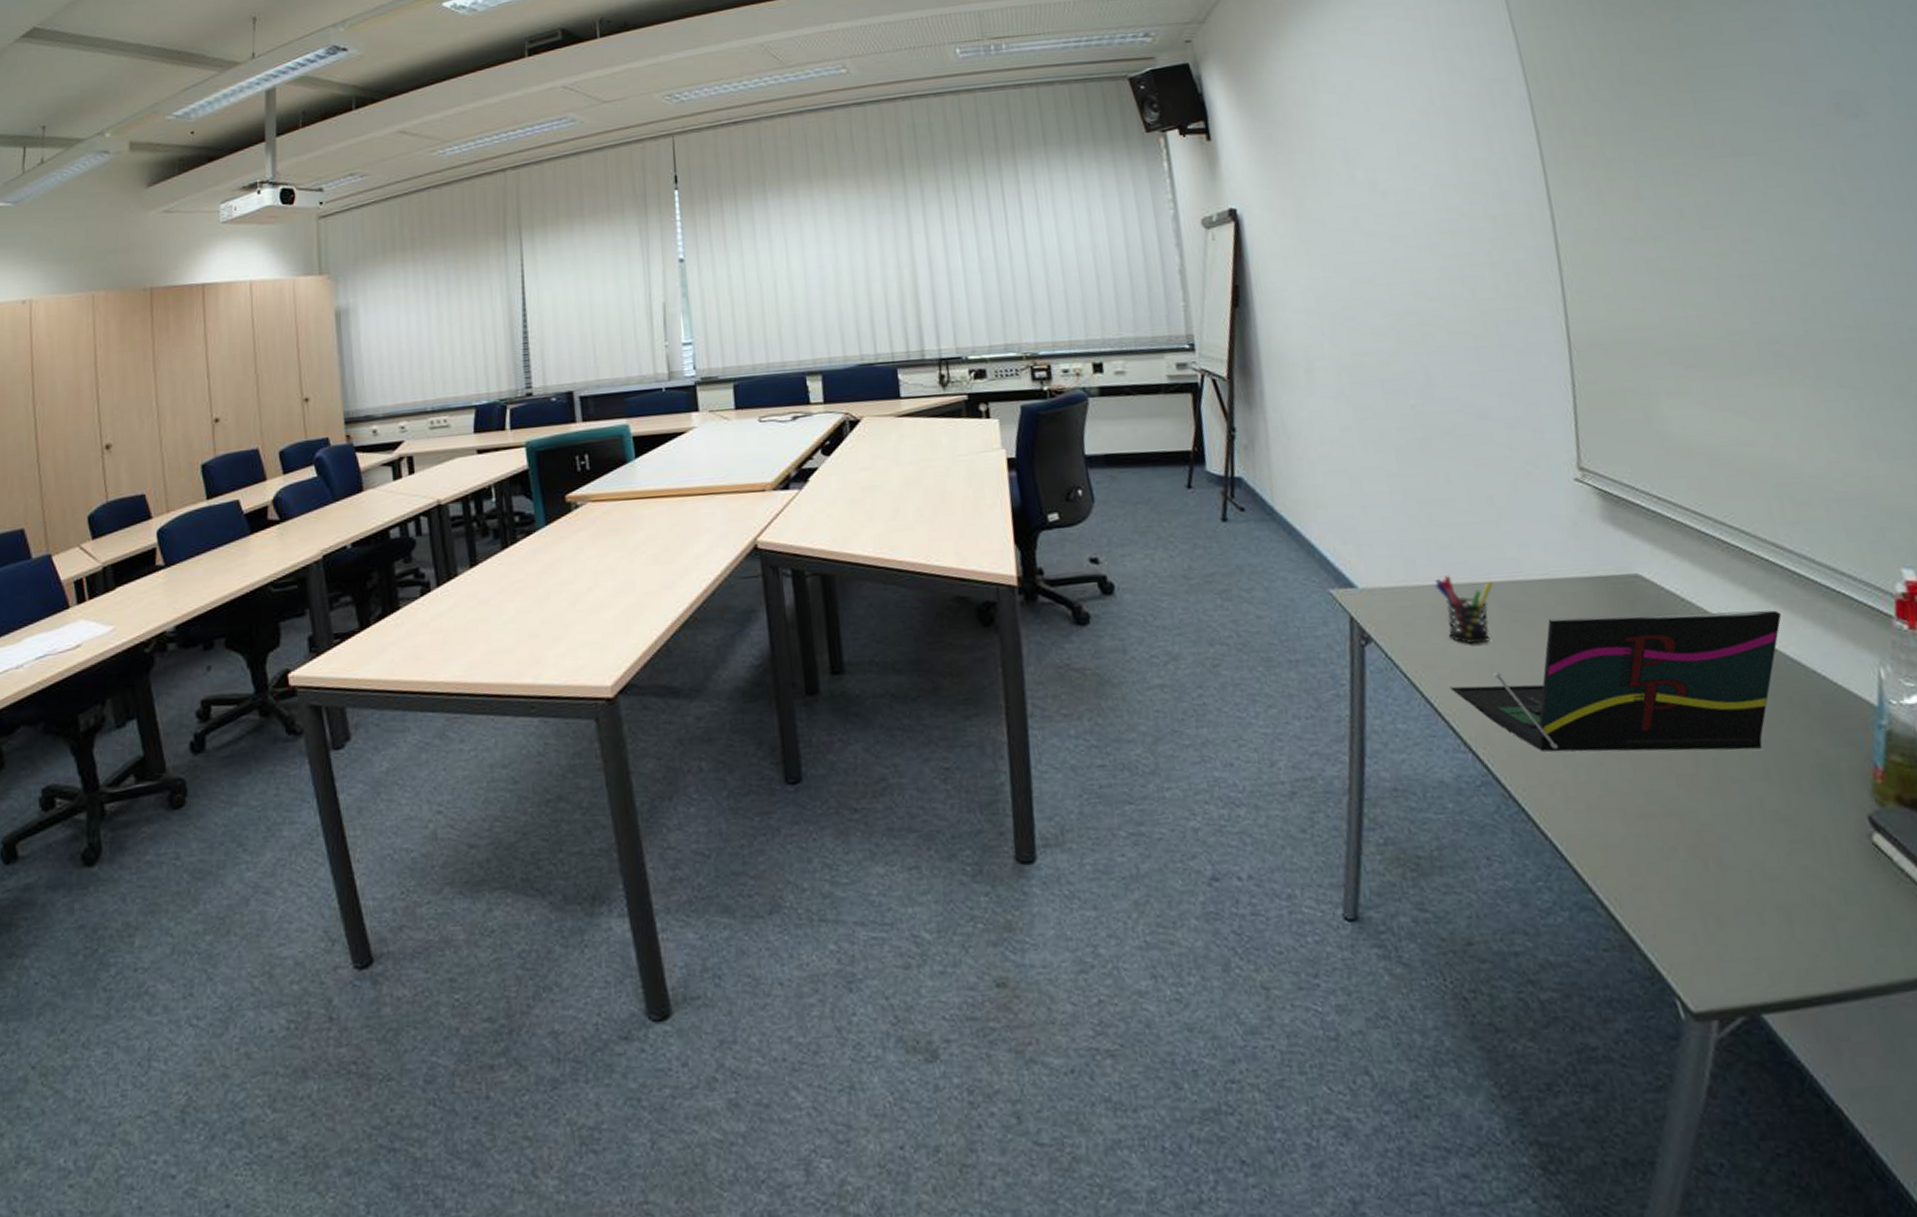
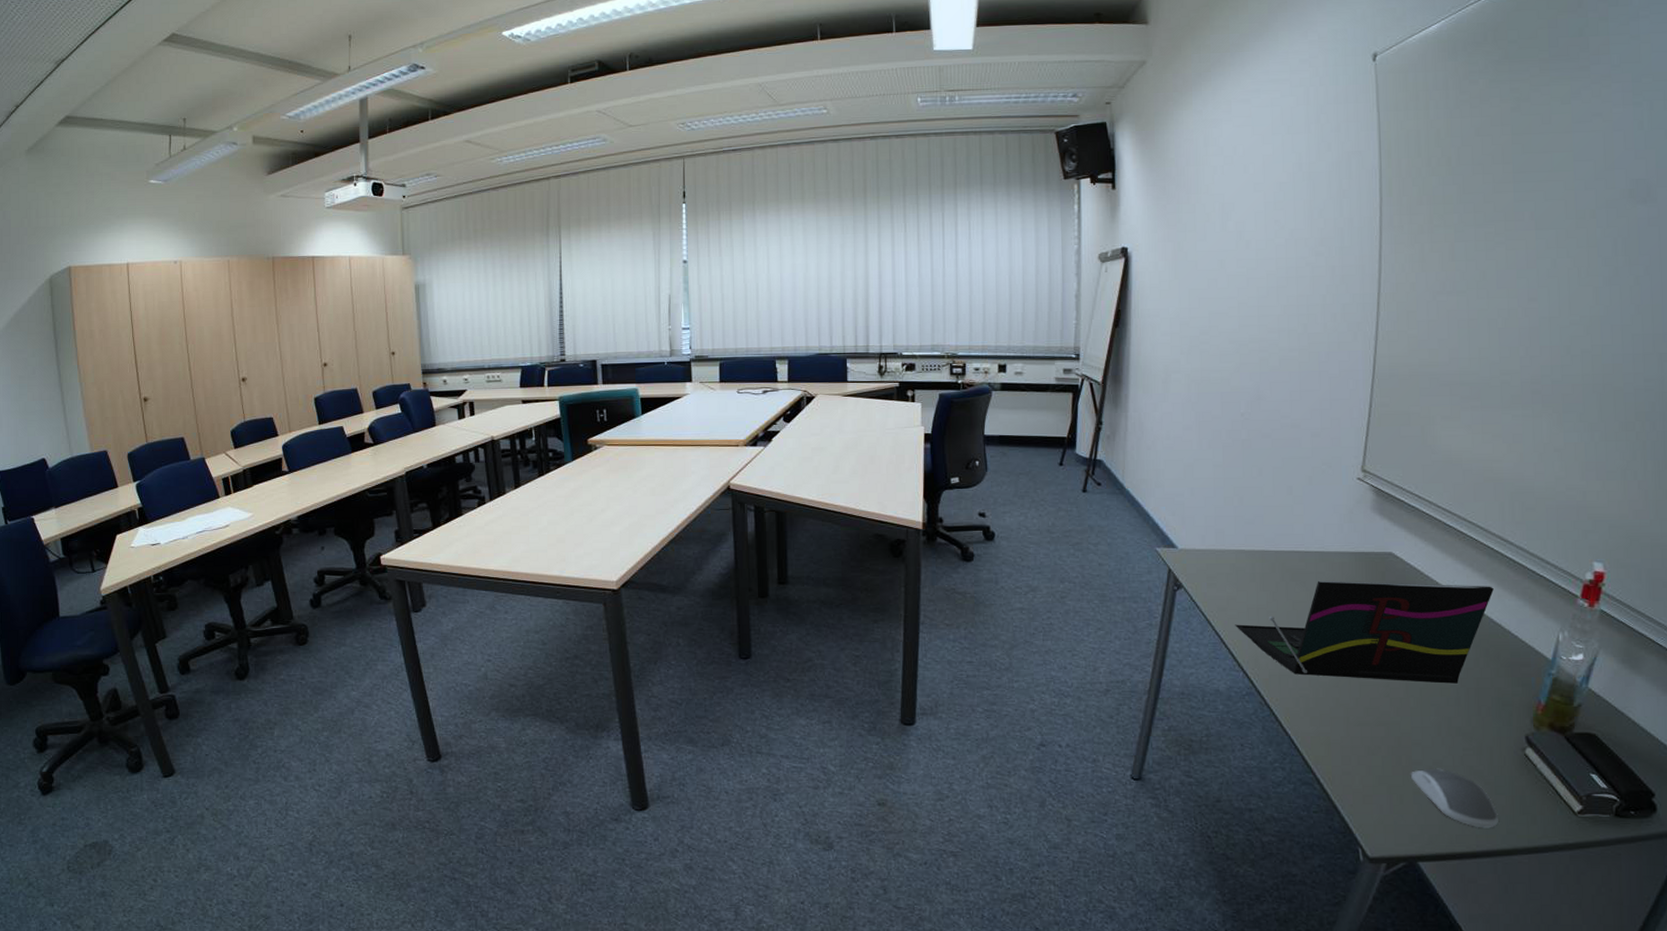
pen holder: present [1435,576,1494,645] -> none [1236,544,1281,595]
computer mouse: none [1725,872,1860,957] -> present [1411,768,1498,828]

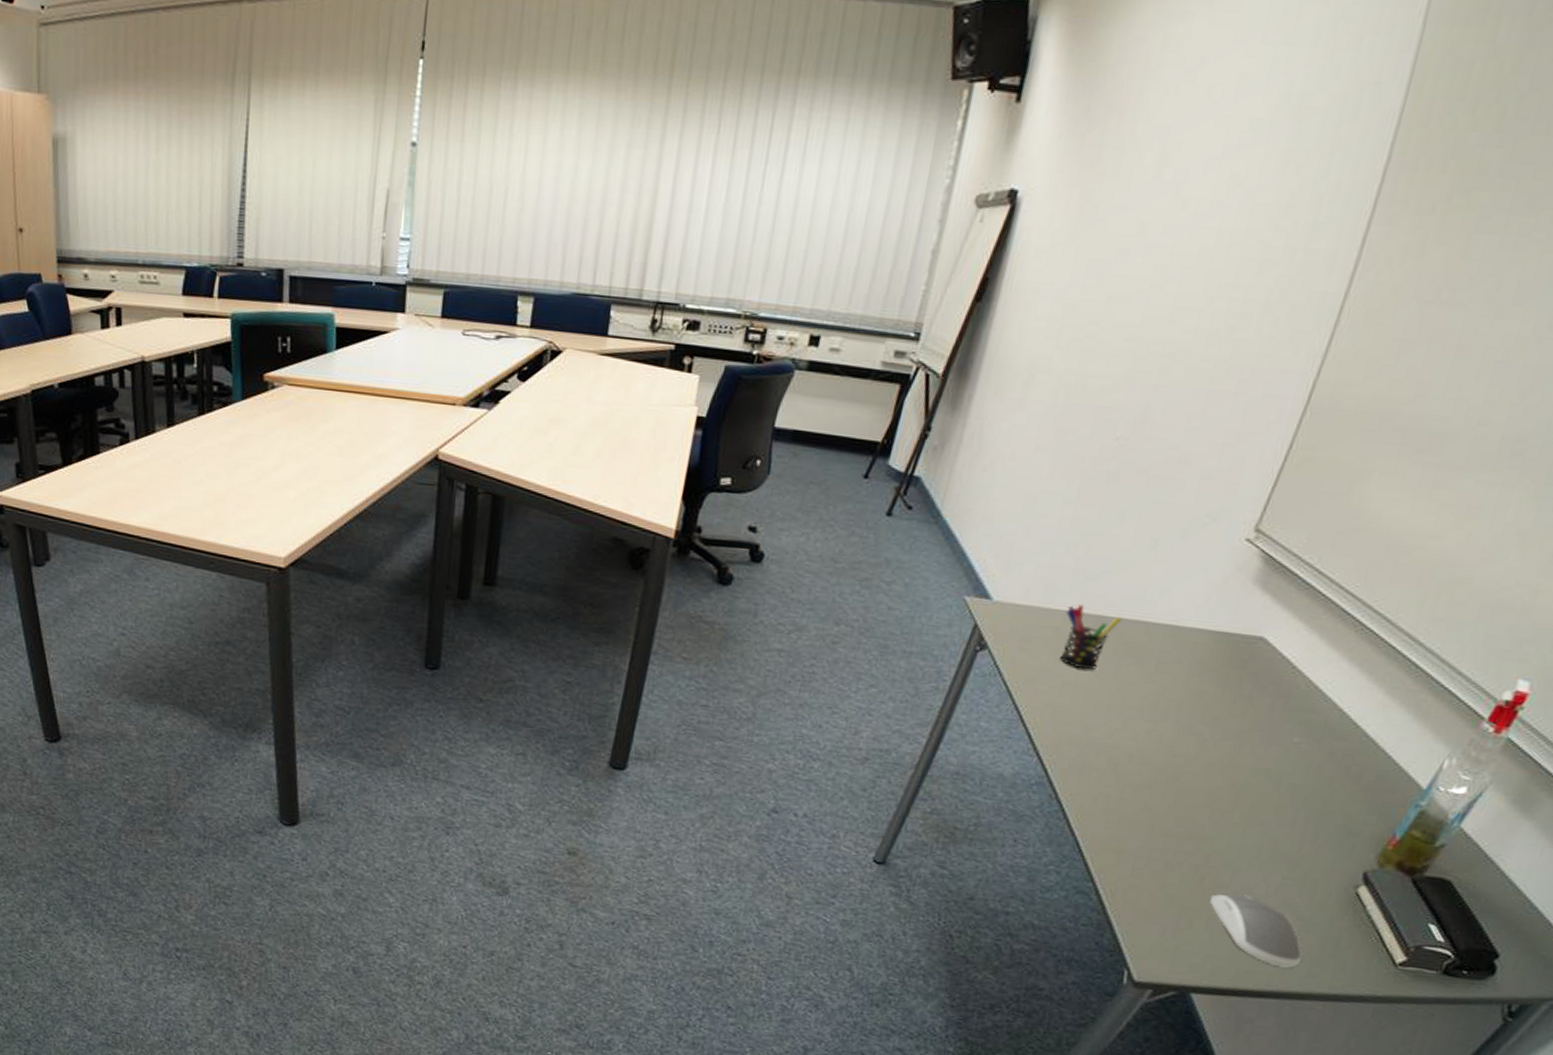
laptop: present [1235,580,1494,684] -> none [1041,660,1380,803]
pen holder: none [1236,544,1281,595] -> present [1059,605,1123,670]

